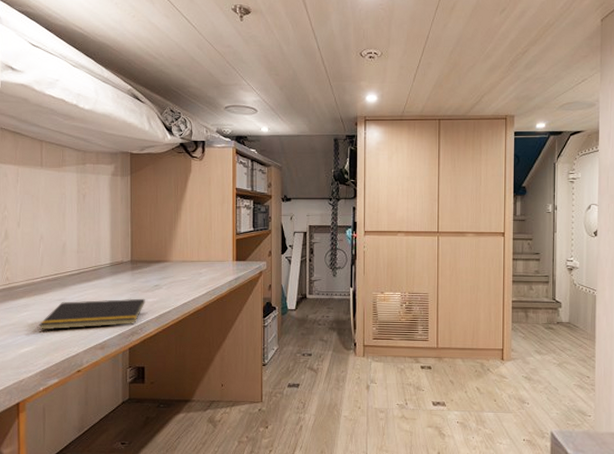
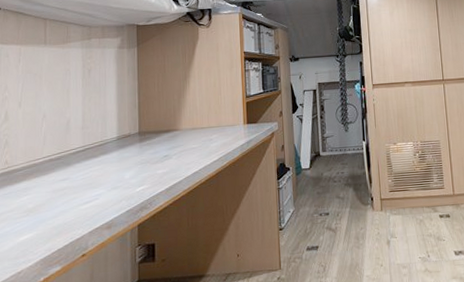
notepad: present [38,298,145,330] -> none [39,170,155,214]

